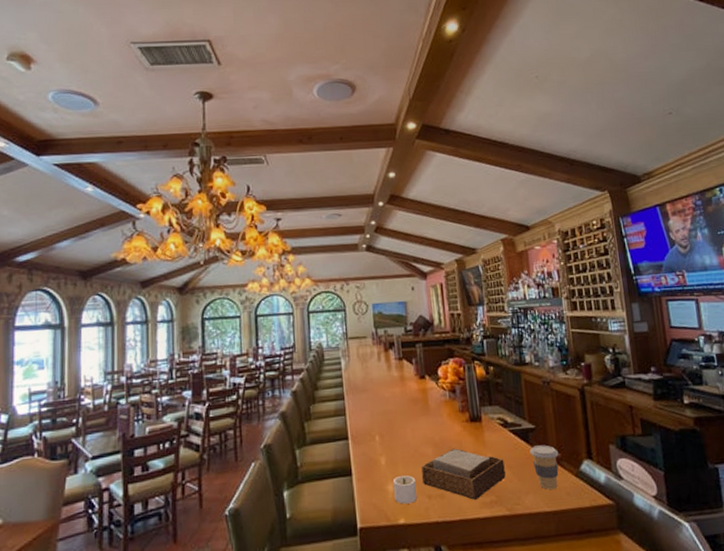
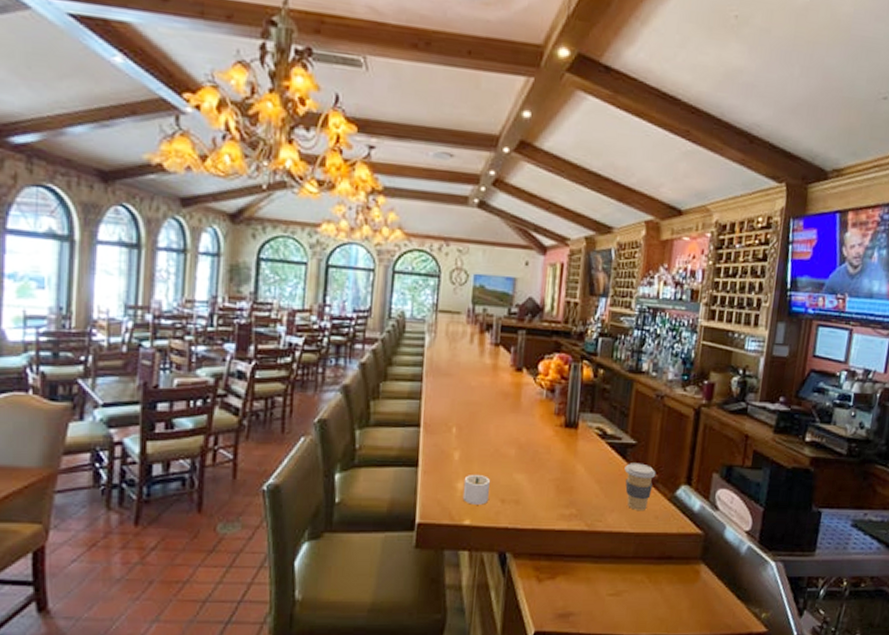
napkin holder: present [421,448,506,500] -> none [497,453,594,510]

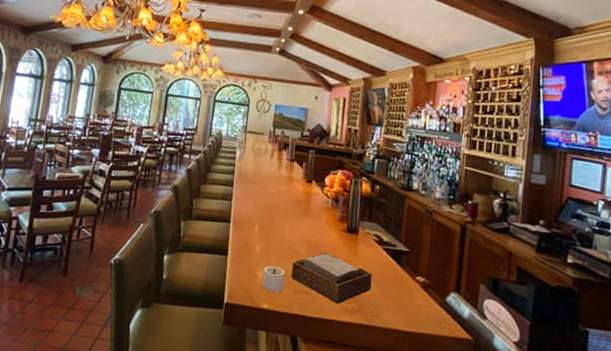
napkin holder: none [497,453,594,510] -> present [290,252,372,304]
coffee cup: present [624,463,657,511] -> none [399,268,428,313]

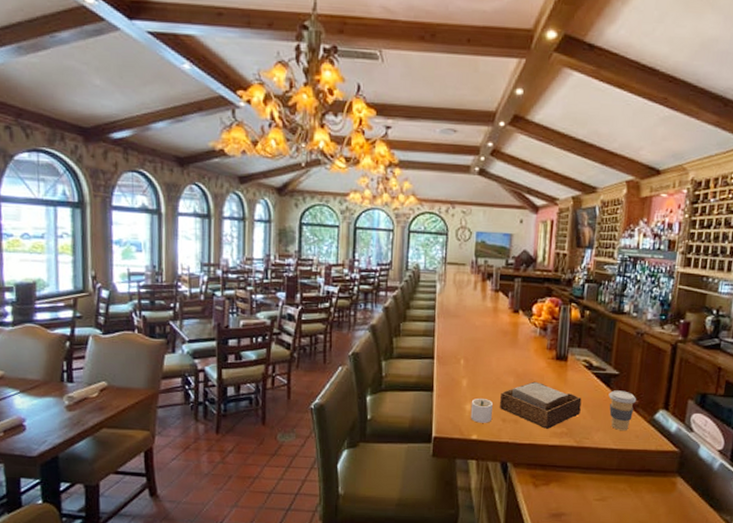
coffee cup: none [399,268,428,313] -> present [608,390,637,431]

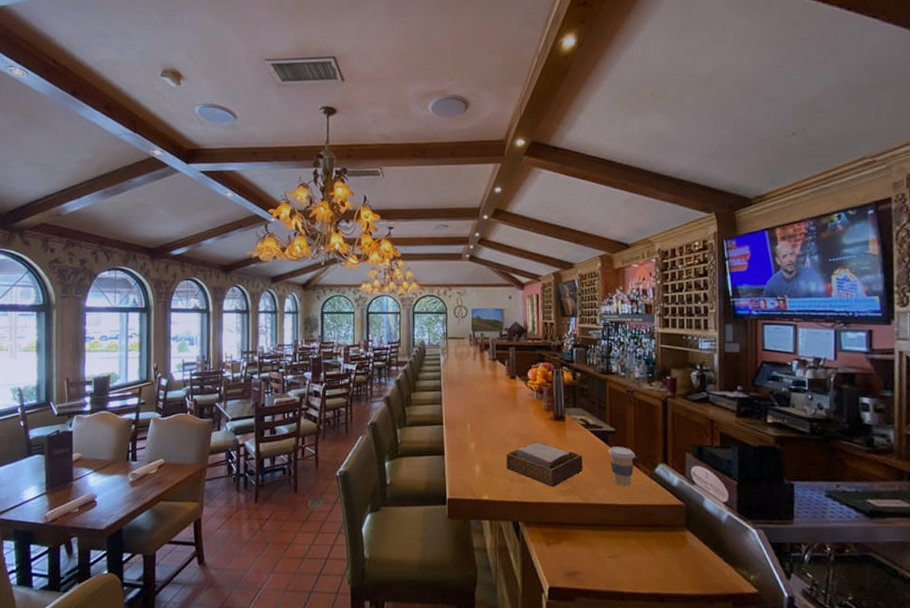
candle: present [470,398,493,423] -> none [480,459,500,484]

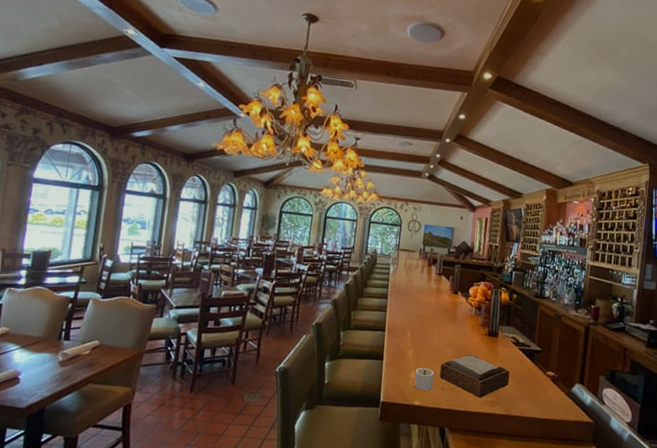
candle: none [480,459,500,484] -> present [414,367,434,391]
coffee cup: present [608,447,636,487] -> none [532,365,557,402]

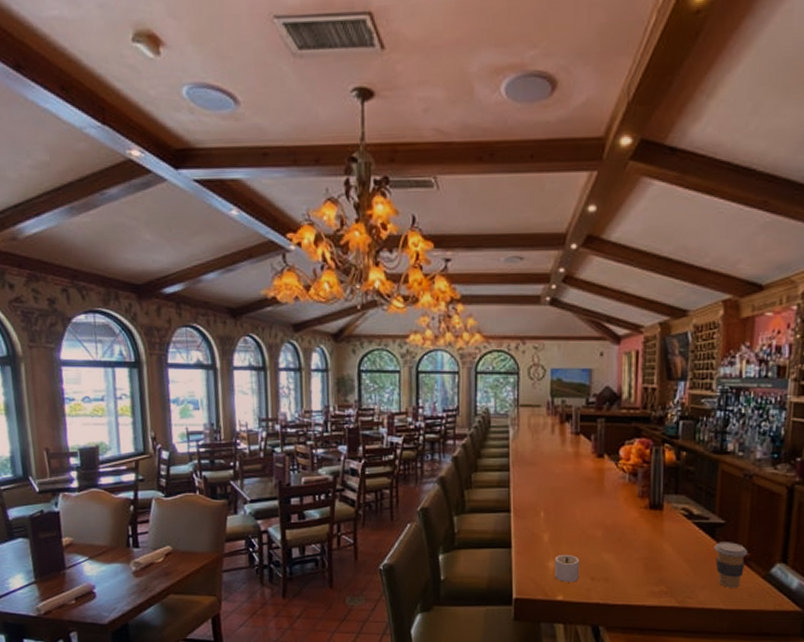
napkin holder: present [439,354,510,398] -> none [586,534,682,587]
coffee cup: none [532,365,557,402] -> present [714,542,748,589]

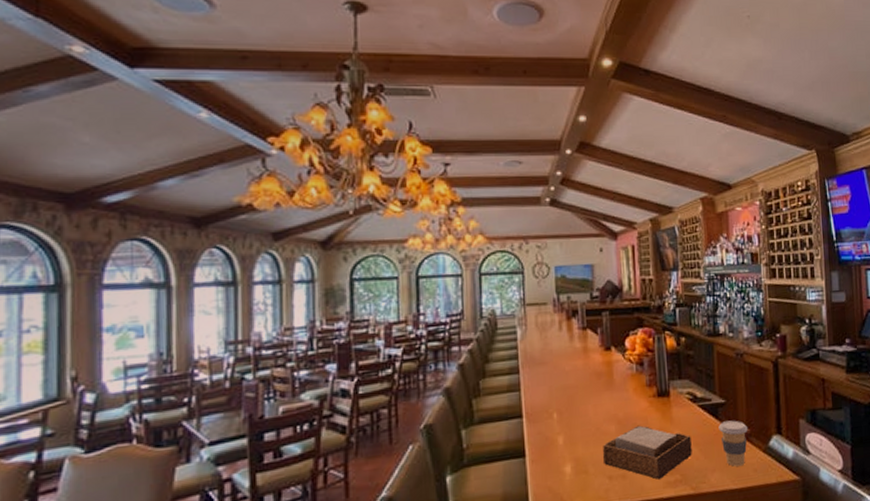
candle: present [554,554,579,582] -> none [570,455,596,487]
napkin holder: none [586,534,682,587] -> present [602,425,692,480]

